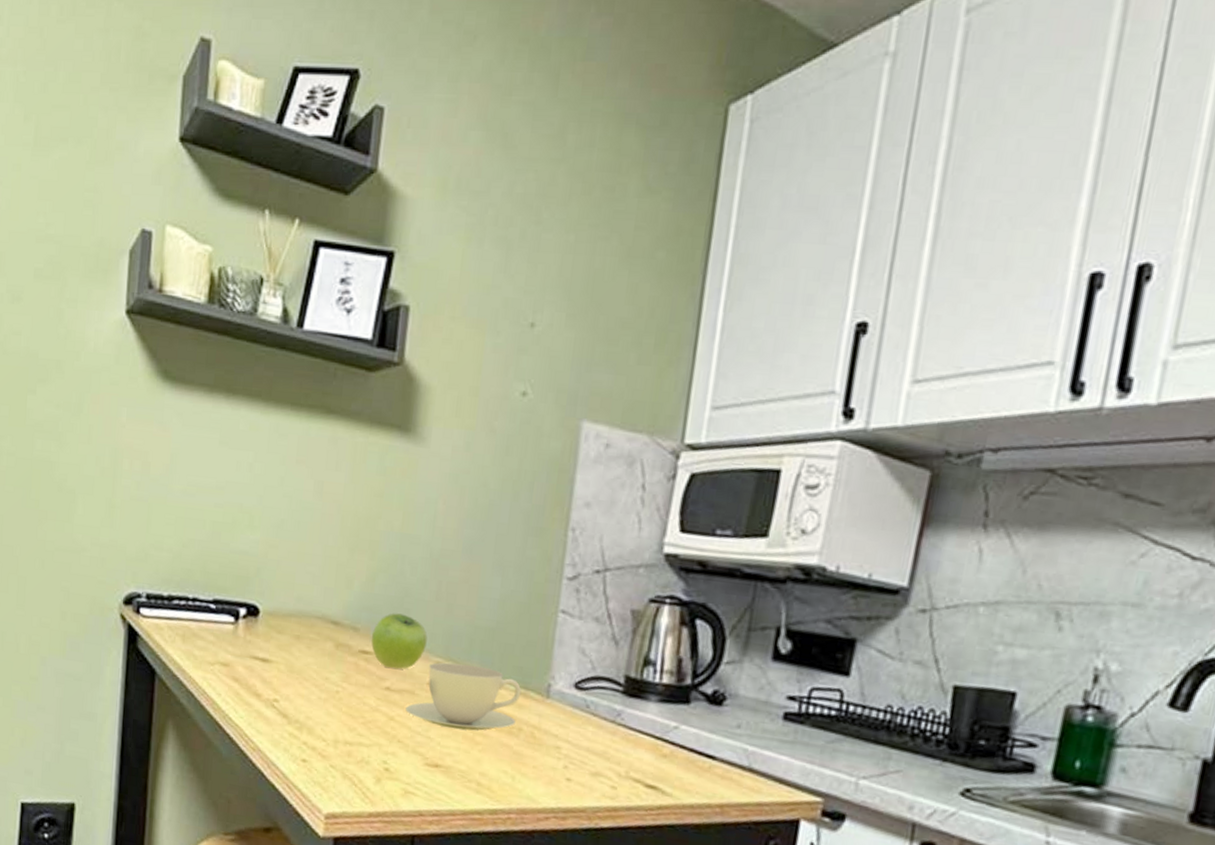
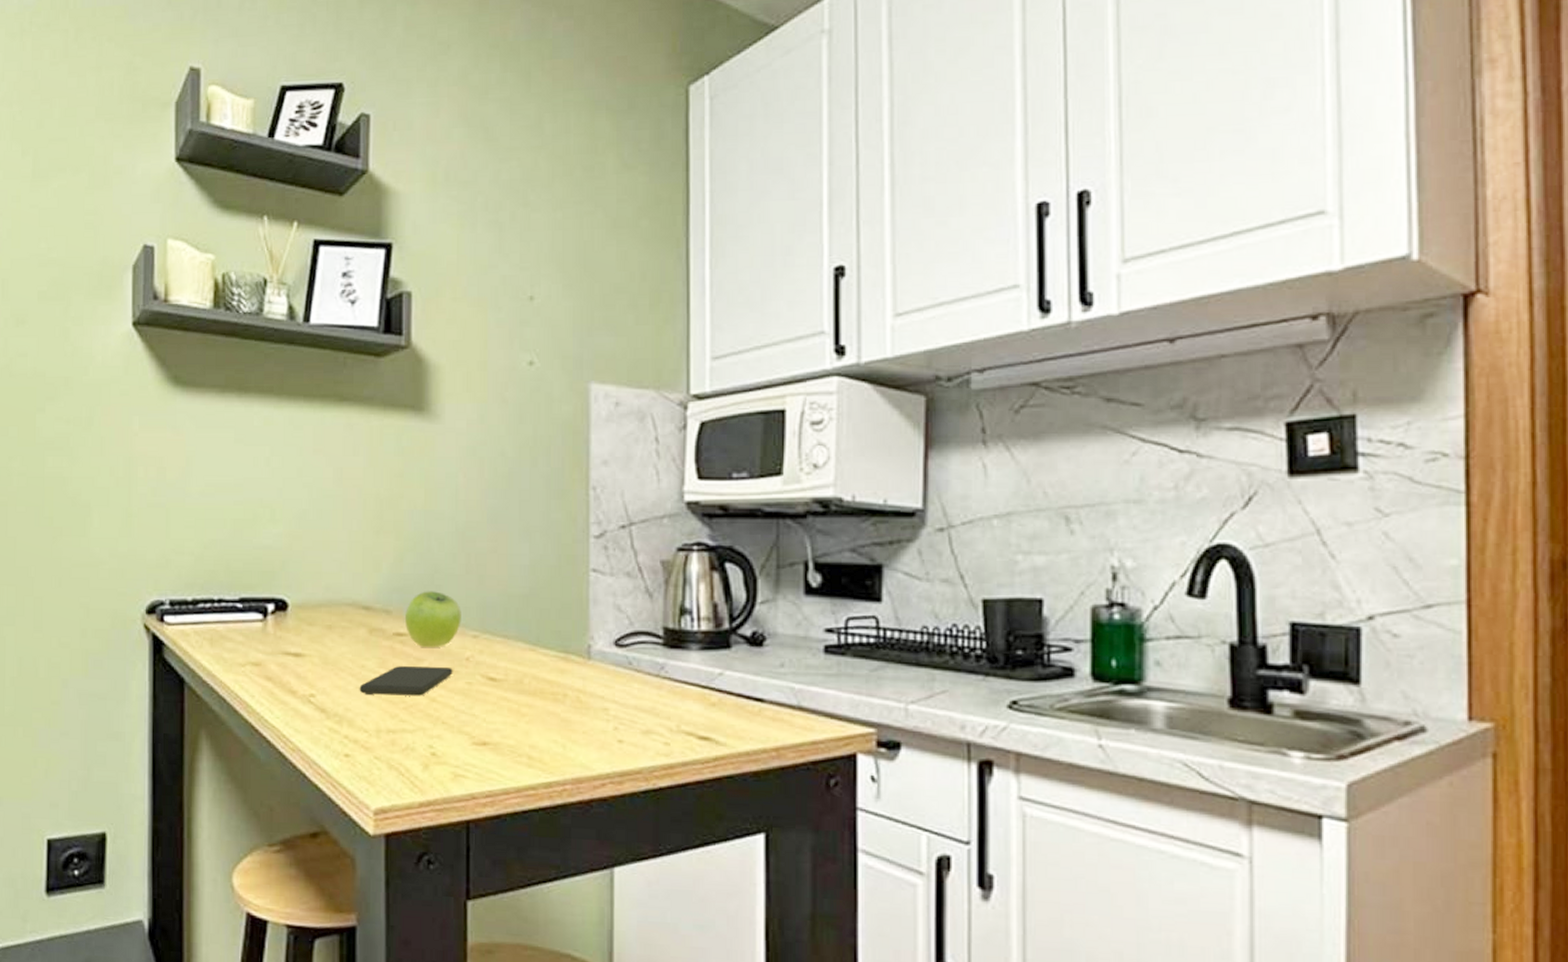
mobile phone: none [321,682,414,714] -> present [359,666,453,696]
teacup: present [405,662,522,731] -> none [447,634,562,702]

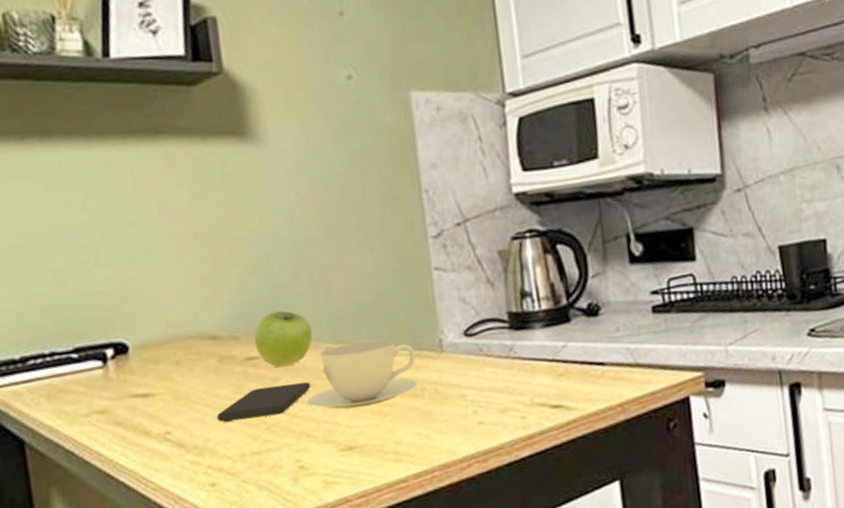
teacup: none [447,634,562,702] -> present [306,339,417,409]

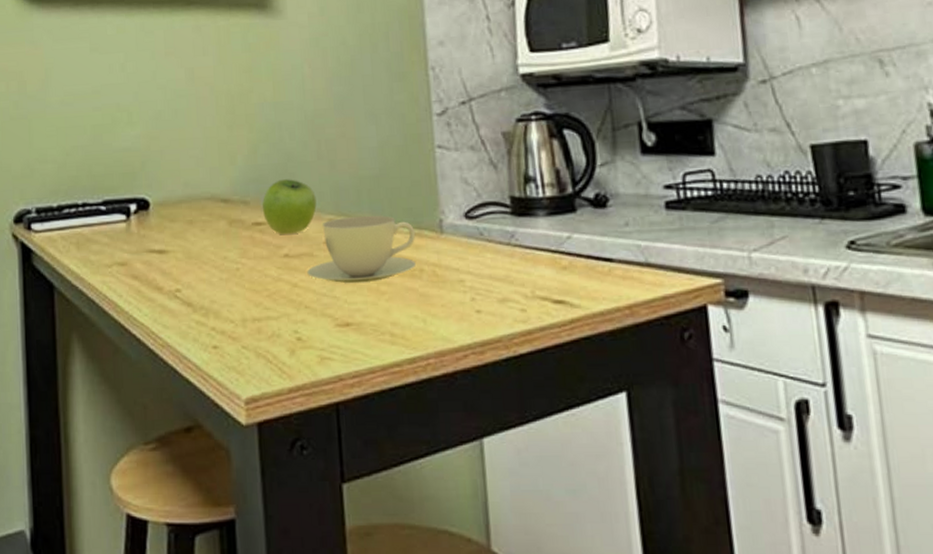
mobile phone: present [216,382,311,423] -> none [223,252,312,285]

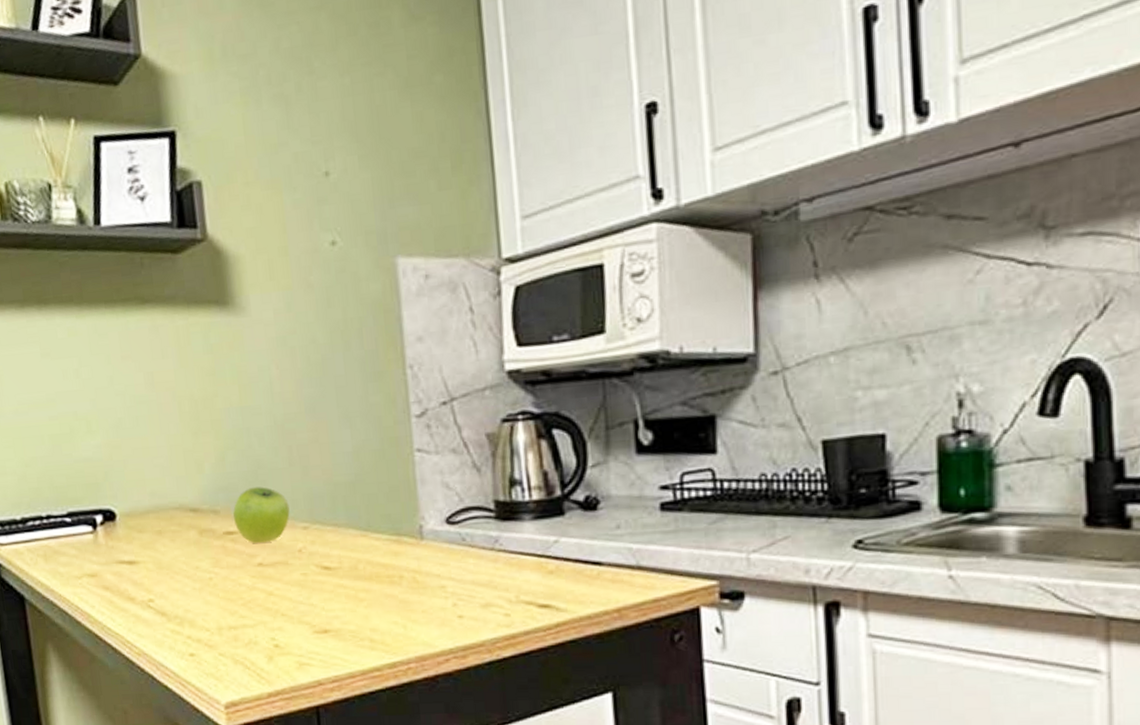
teacup: present [307,215,416,283] -> none [282,522,395,591]

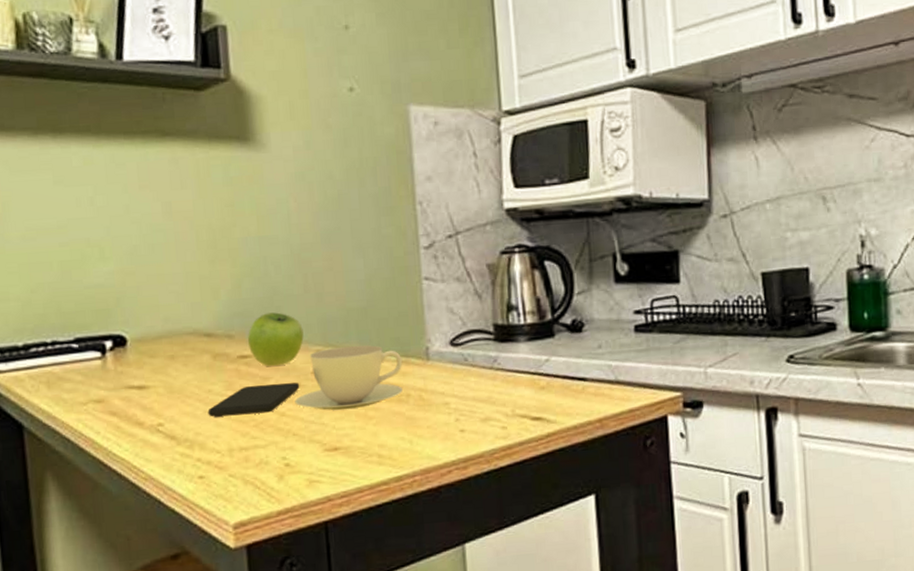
mobile phone: none [196,561,287,595] -> present [207,383,300,417]
teacup: none [282,522,395,591] -> present [295,345,403,410]

